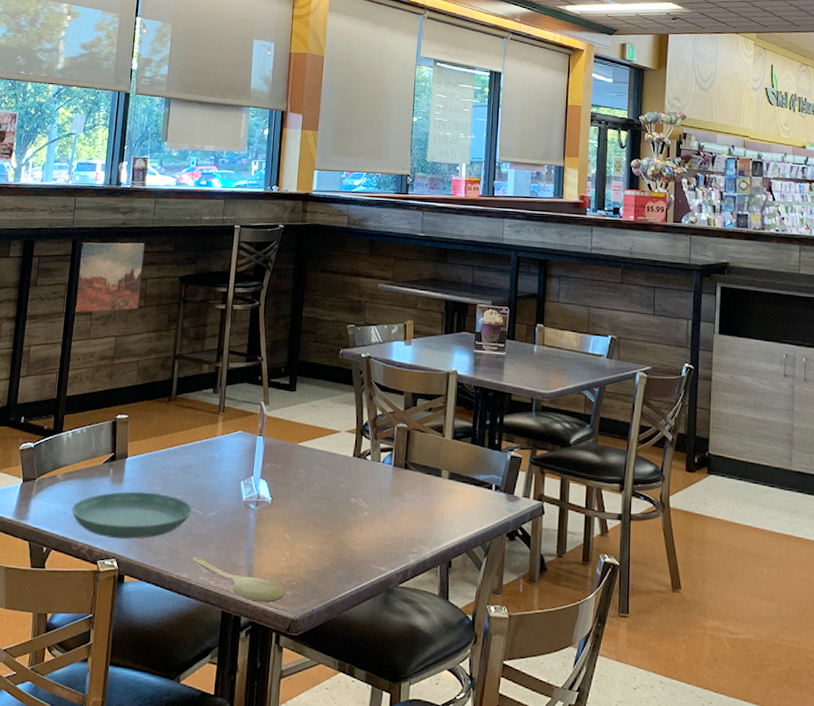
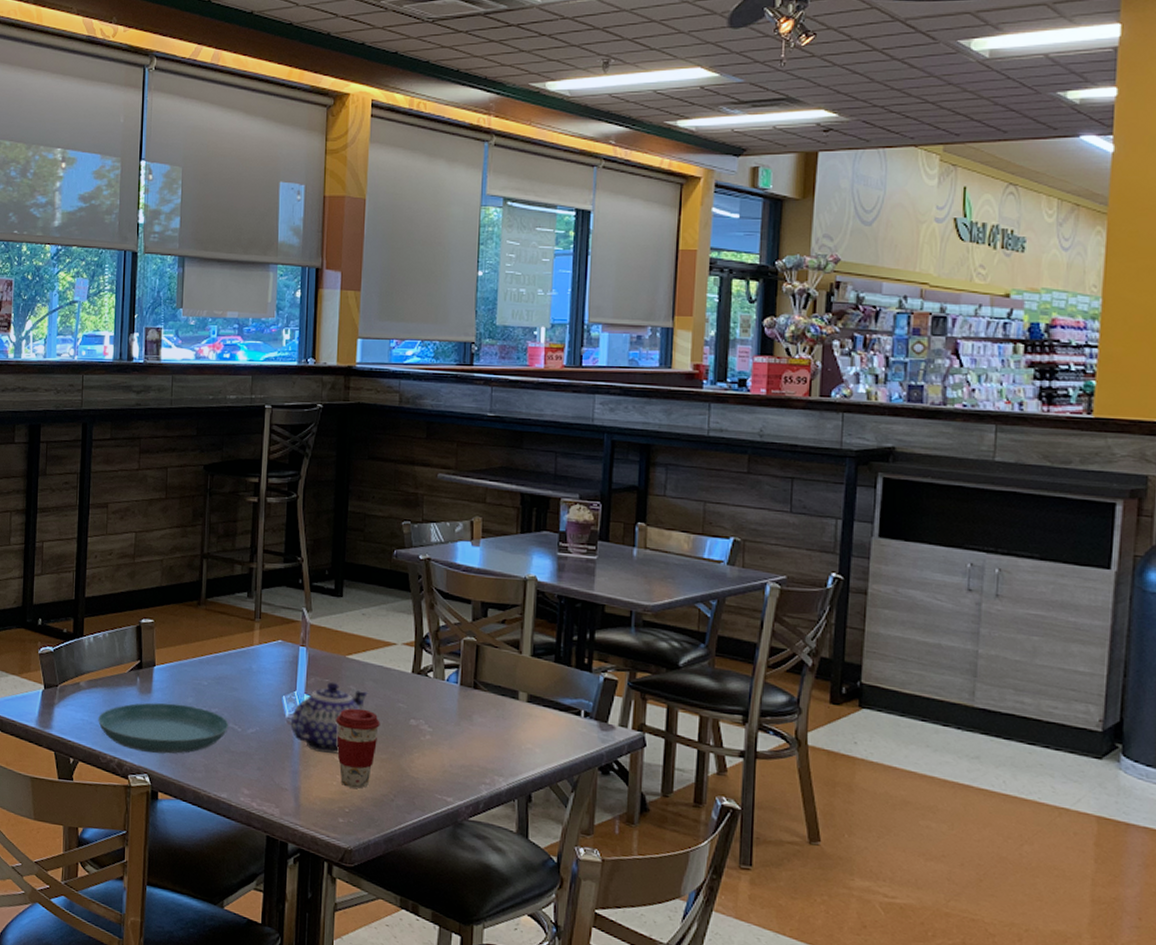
wall art: present [75,242,145,313] -> none [90,426,163,505]
spoon: present [192,557,285,602] -> none [231,776,336,829]
teapot: none [247,467,315,532] -> present [290,681,368,754]
coffee cup: none [286,490,325,563] -> present [336,708,380,789]

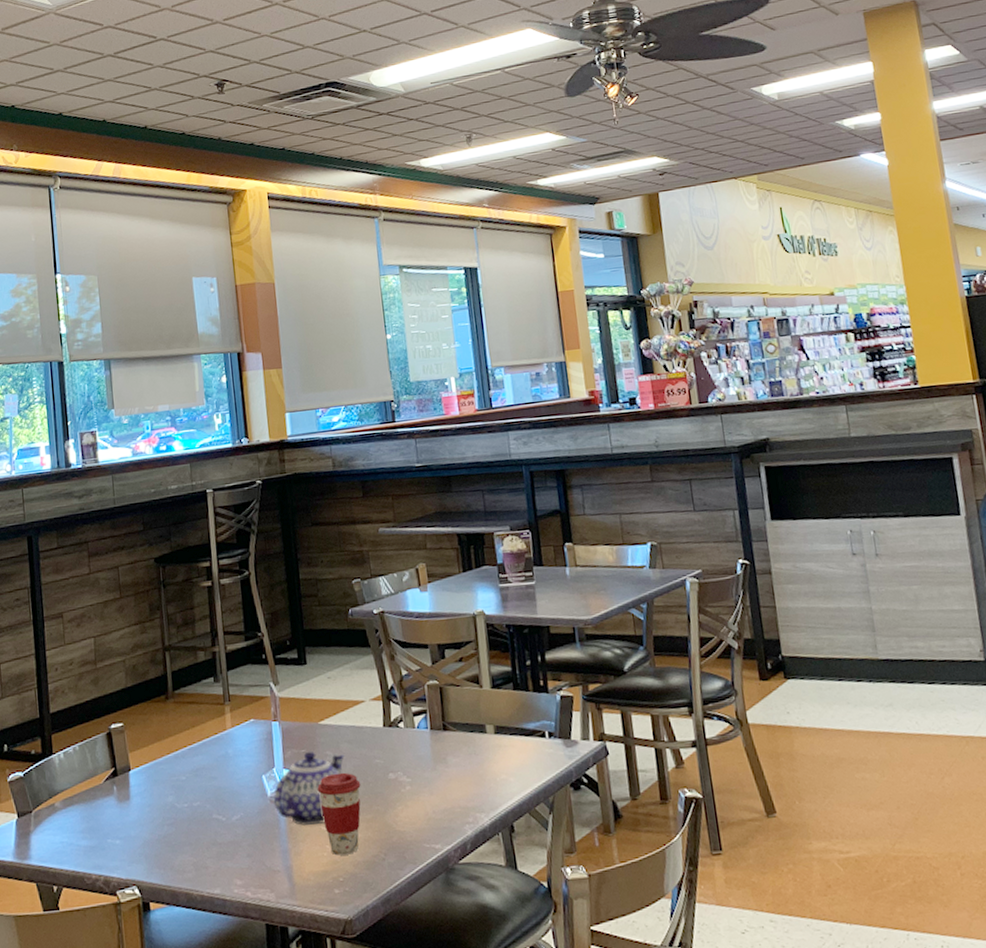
saucer: present [98,702,229,754] -> none [78,804,213,864]

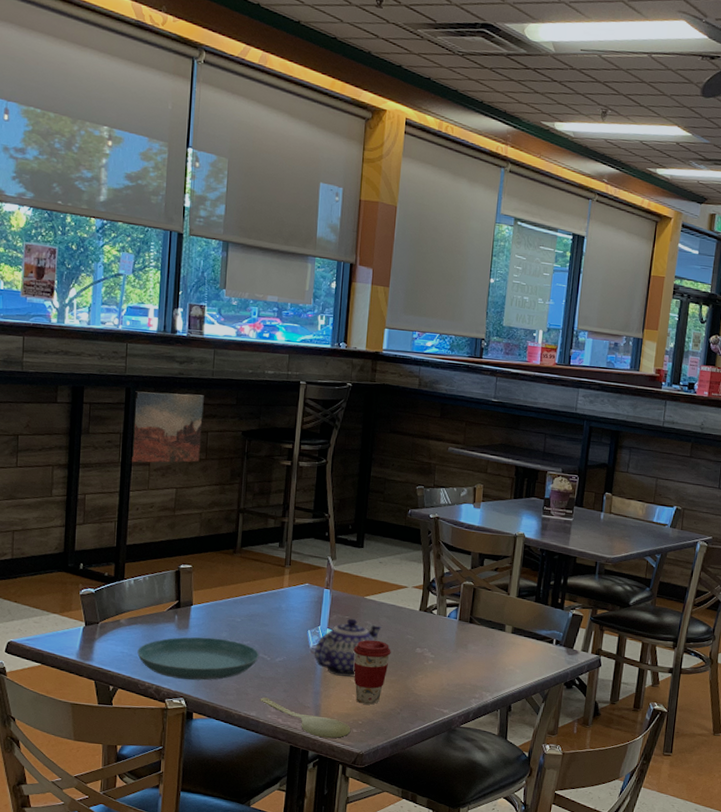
wall art: none [38,527,114,618] -> present [132,391,204,463]
saucer: none [78,804,213,864] -> present [137,637,259,681]
spoon: none [222,868,333,907] -> present [260,697,351,739]

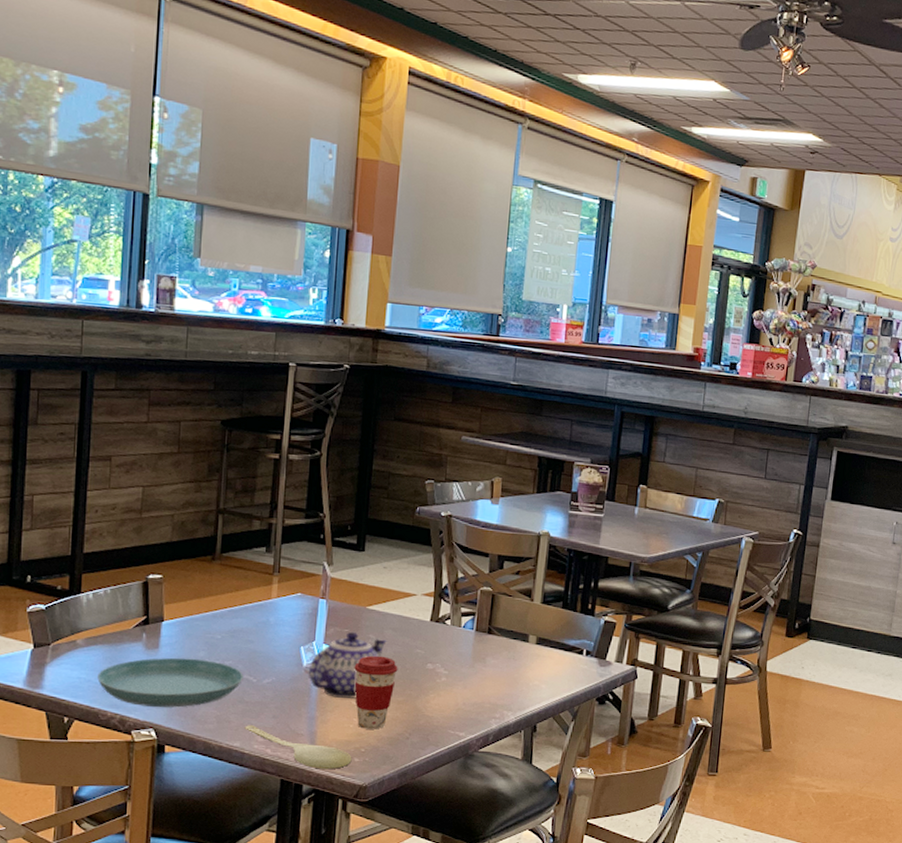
wall art: present [132,391,204,463] -> none [90,375,176,458]

